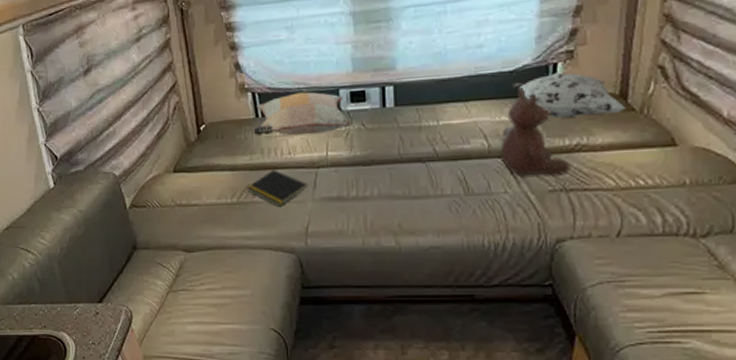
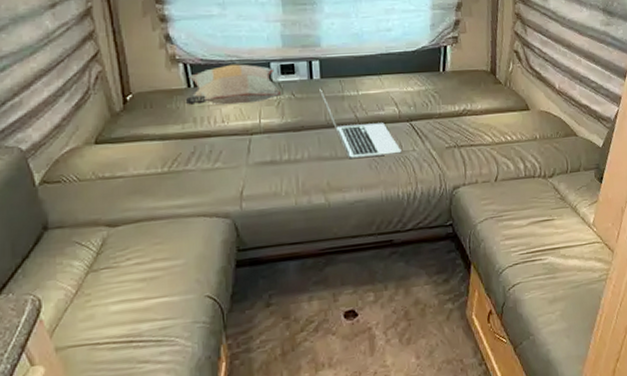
notepad: present [247,169,308,206] -> none [179,137,242,173]
laptop: none [393,117,490,199] -> present [319,88,402,159]
stuffed bear: present [501,88,571,176] -> none [409,65,461,137]
decorative pillow: present [512,72,626,118] -> none [415,53,496,89]

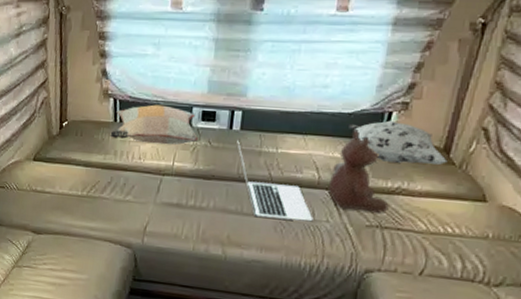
stuffed bear: none [409,65,461,137] -> present [329,130,389,213]
decorative pillow: none [415,53,496,89] -> present [349,120,448,165]

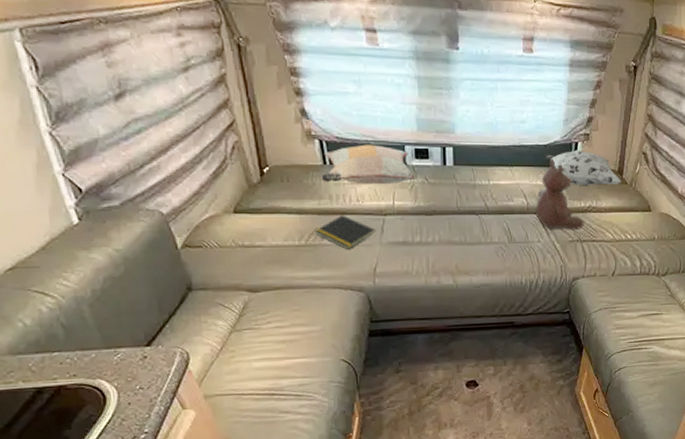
notepad: none [97,171,152,205] -> present [315,215,376,249]
laptop: present [237,139,313,222] -> none [452,175,527,246]

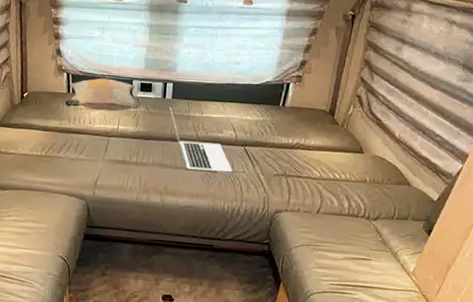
notepad: present [315,215,376,249] -> none [54,134,101,162]
laptop: none [452,175,527,246] -> present [170,106,233,173]
stuffed bear: present [537,159,584,229] -> none [244,97,291,164]
decorative pillow: present [546,149,622,185] -> none [257,90,333,124]

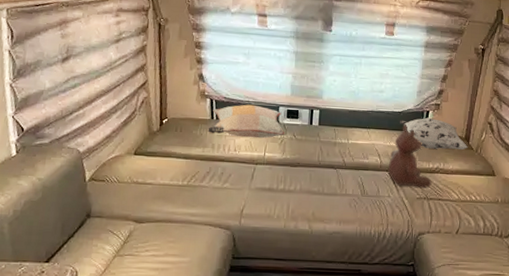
laptop: present [170,106,233,173] -> none [316,133,378,198]
stuffed bear: none [244,97,291,164] -> present [388,124,432,188]
decorative pillow: none [257,90,333,124] -> present [400,117,468,150]

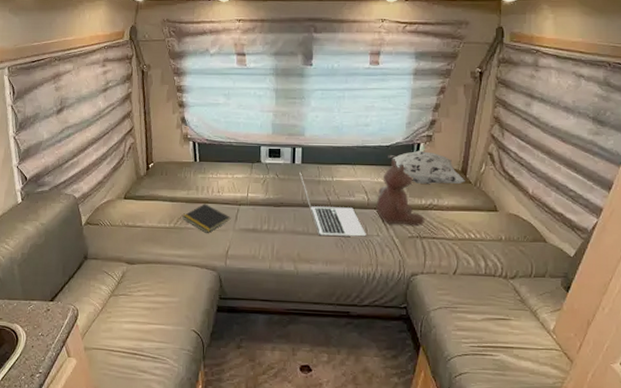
notepad: none [196,162,247,191] -> present [182,204,231,233]
decorative pillow: present [207,104,285,138] -> none [191,145,268,179]
laptop: none [316,133,378,198] -> present [299,172,366,237]

